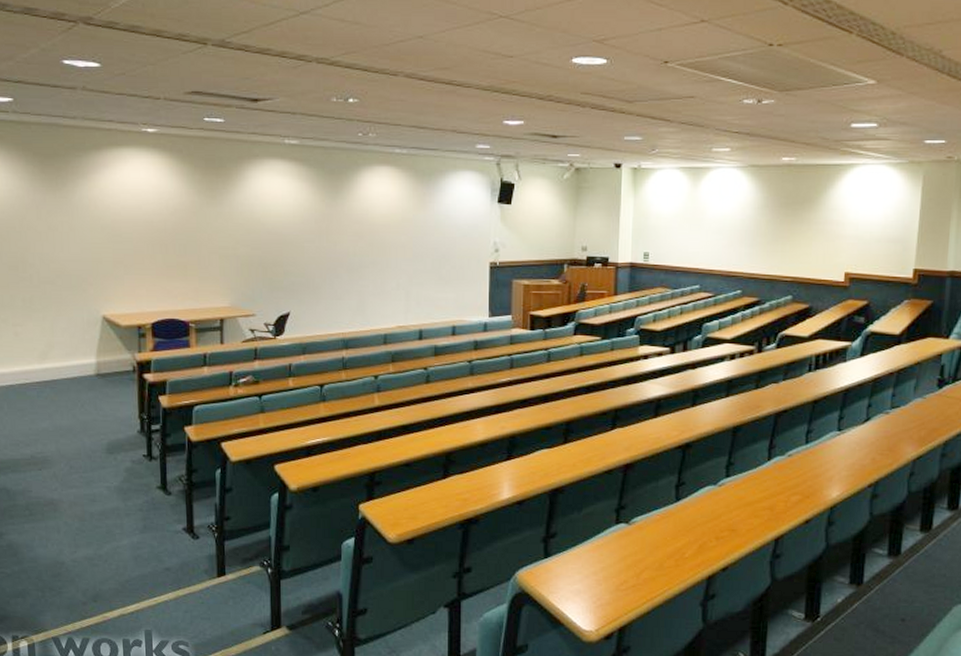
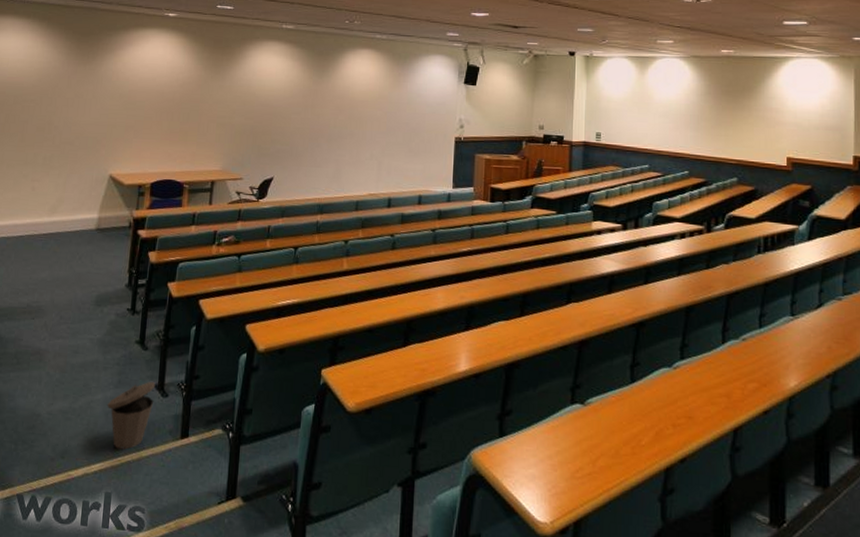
trash can: none [134,525,185,590] -> present [107,382,156,450]

